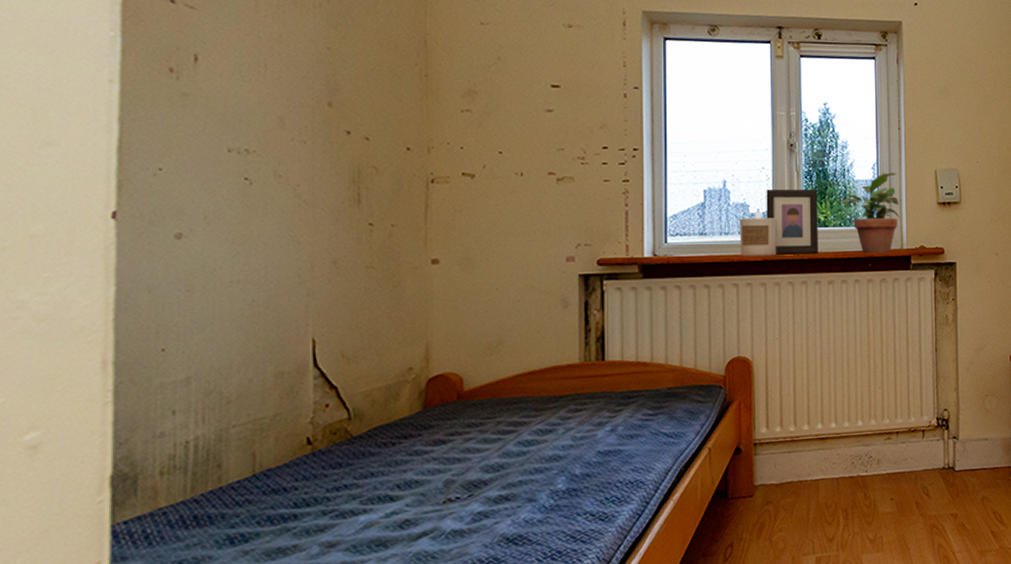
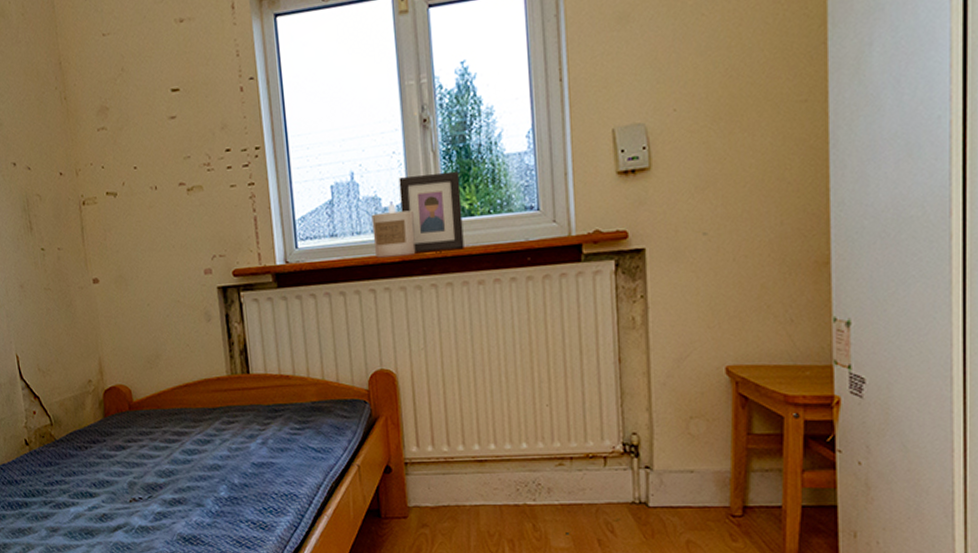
potted plant: present [841,172,900,253] -> none [488,138,566,245]

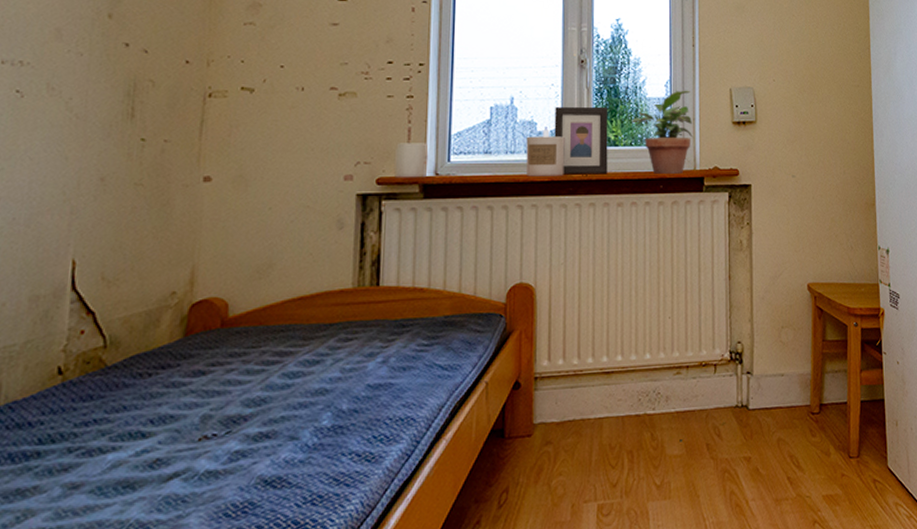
mug: none [244,231,278,269] -> present [393,143,429,178]
potted plant: none [488,138,566,245] -> present [632,90,693,174]

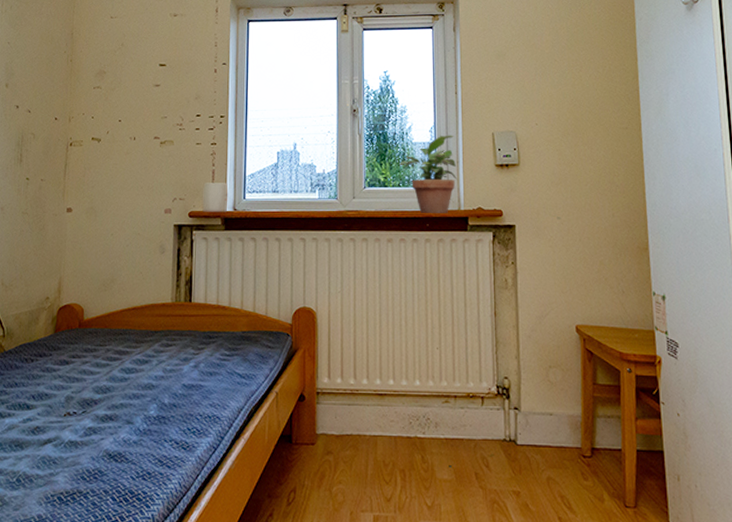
candle: present [525,130,566,177] -> none [307,172,341,213]
picture frame: present [554,106,608,175] -> none [331,151,378,213]

